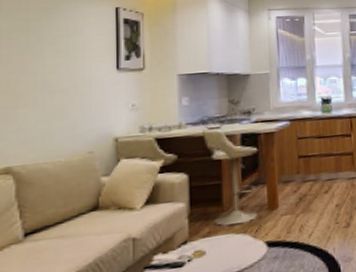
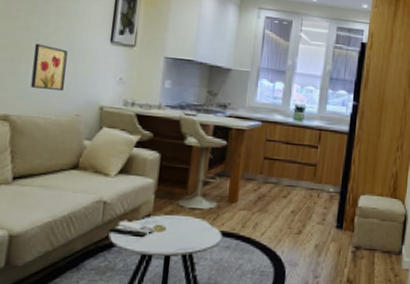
wall art: none [32,85,72,133] -> present [31,43,68,91]

